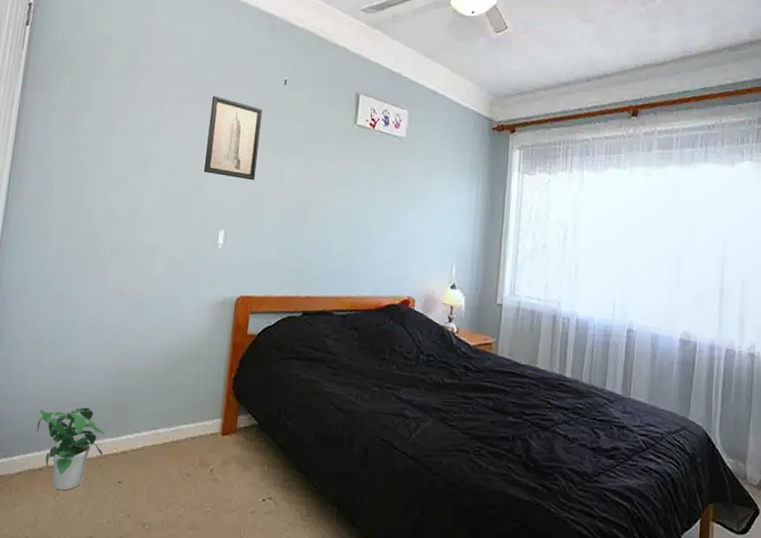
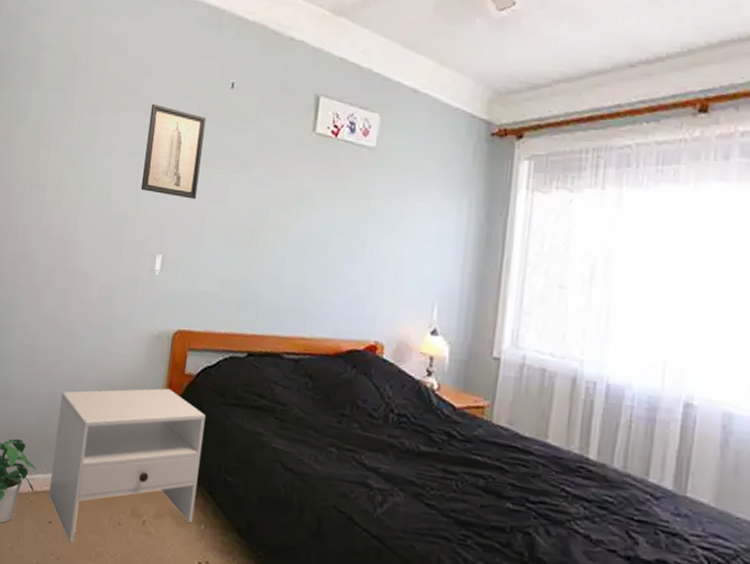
nightstand: none [118,348,267,499] -> present [48,388,206,544]

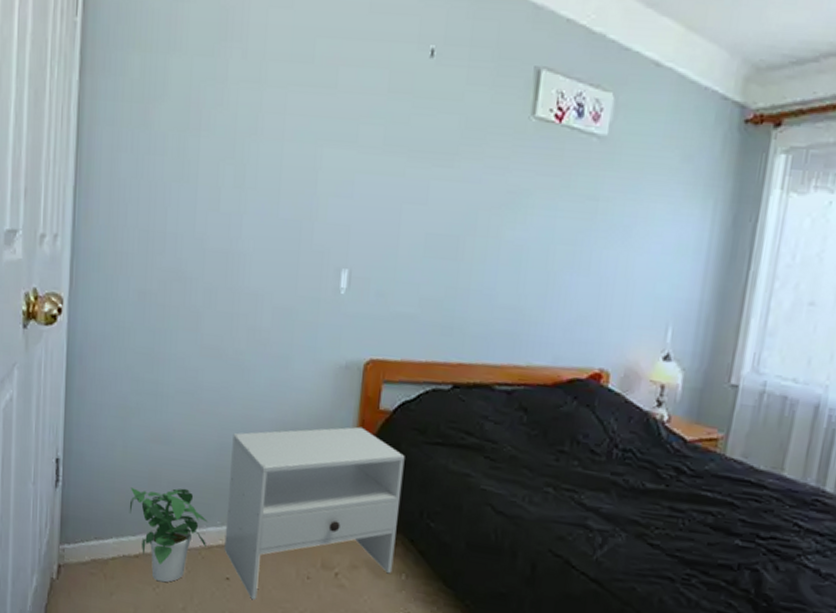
wall art: present [140,104,207,200] -> none [319,76,400,201]

